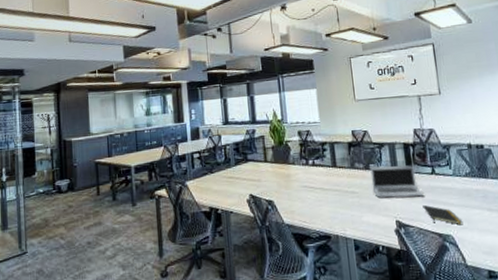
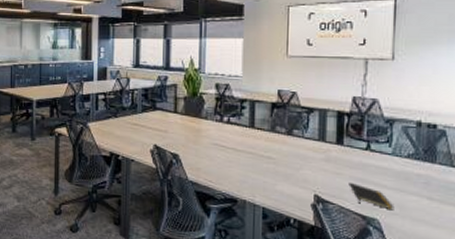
laptop: present [370,165,424,198] -> none [292,133,352,173]

